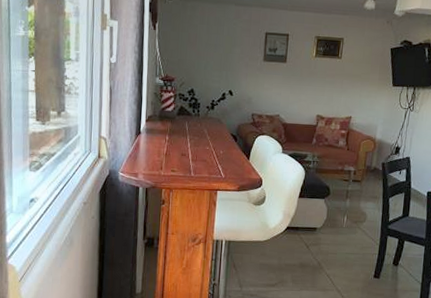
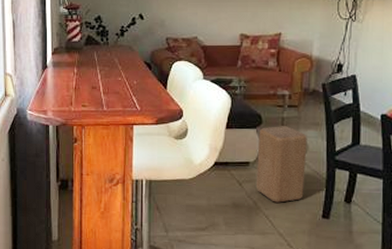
stool: none [320,197,367,264] -> present [255,126,307,203]

